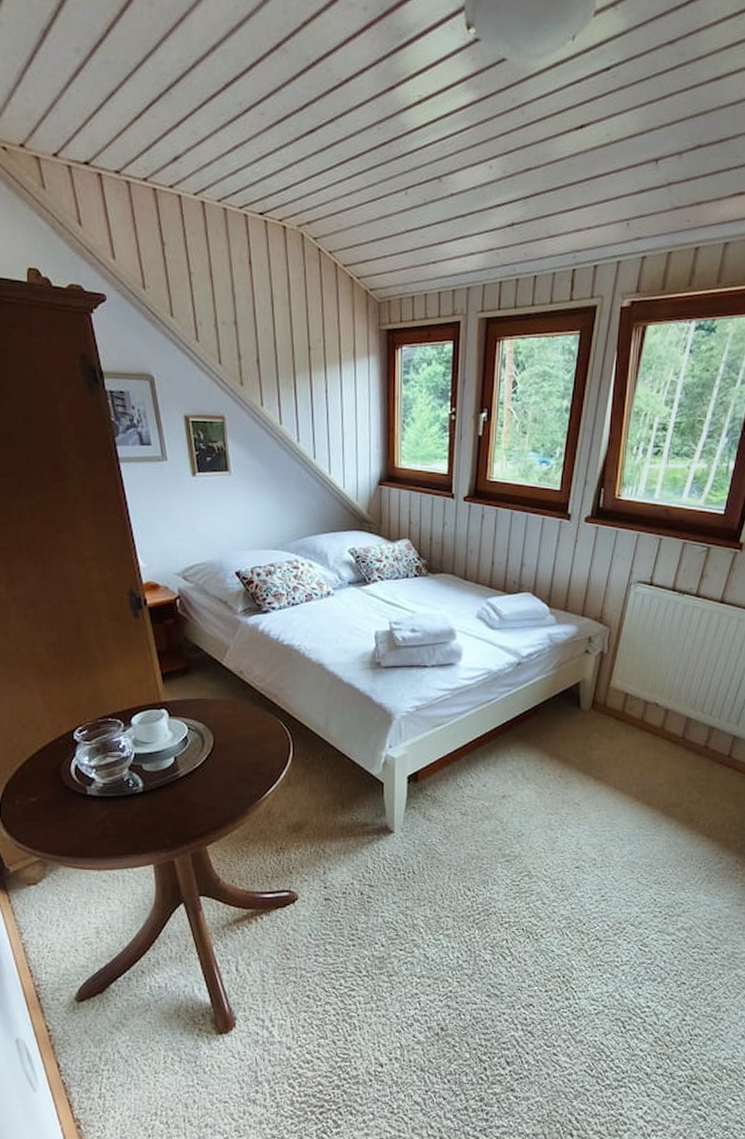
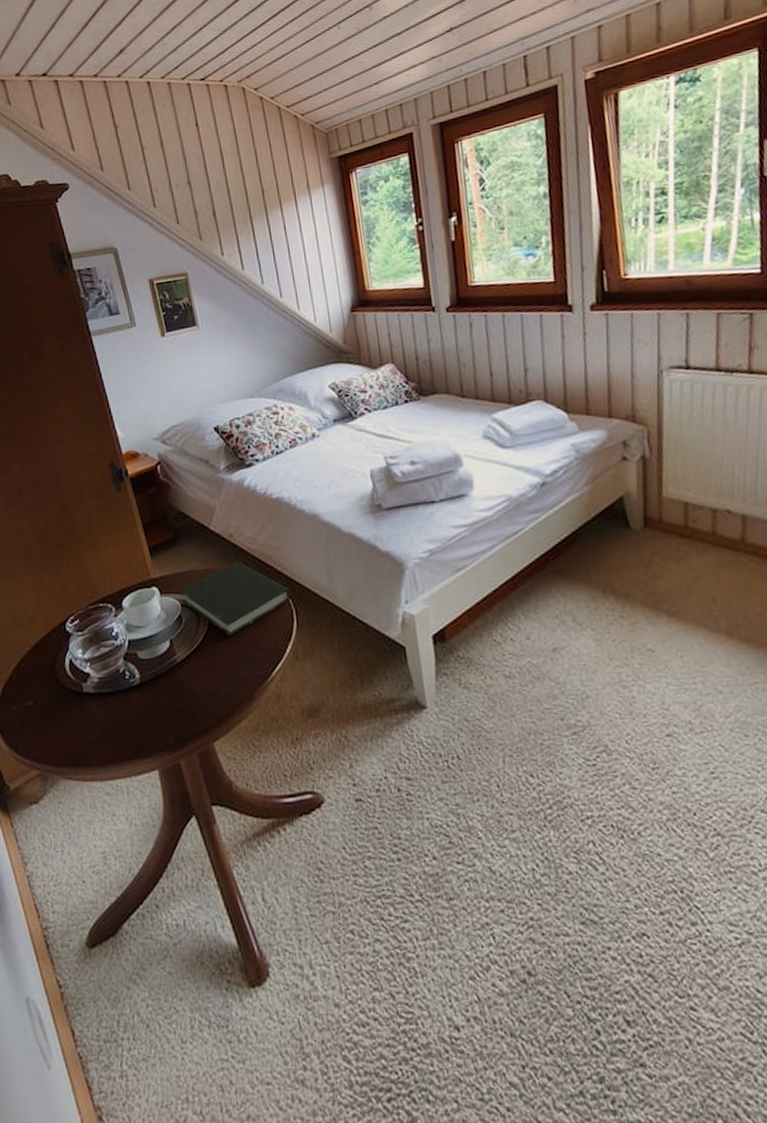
book: none [188,696,290,759] -> present [180,561,291,636]

